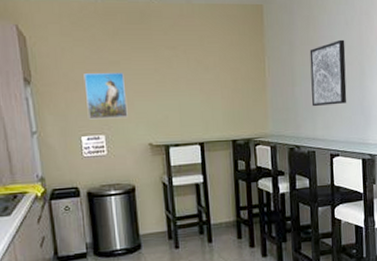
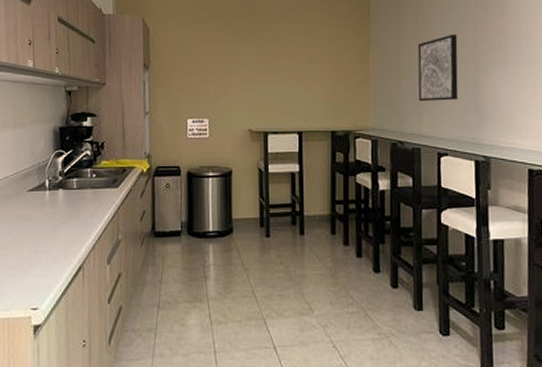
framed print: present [83,72,128,120] -> none [195,60,232,104]

